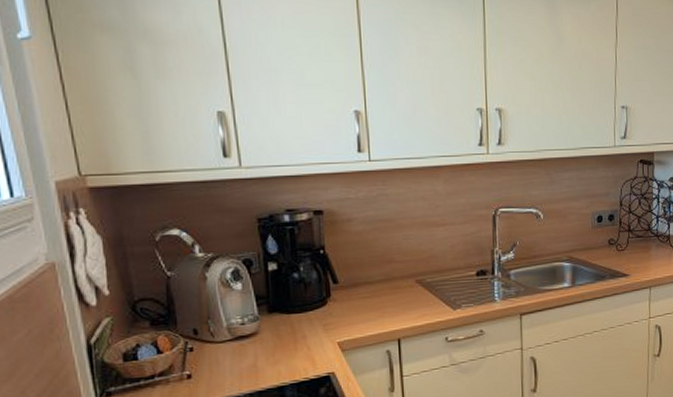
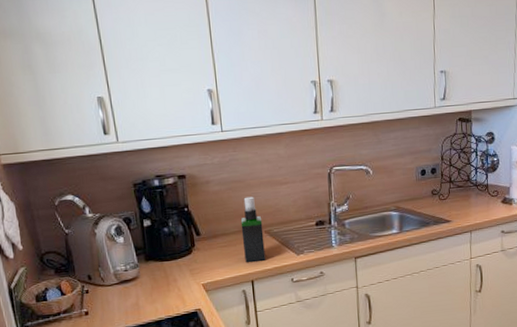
spray bottle: none [387,239,416,317] -> present [240,196,266,262]

